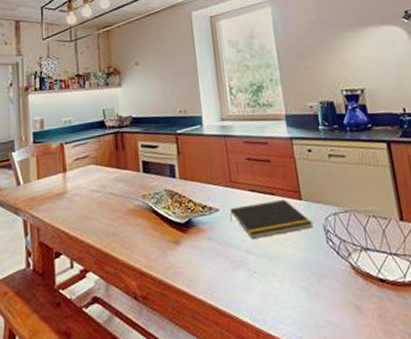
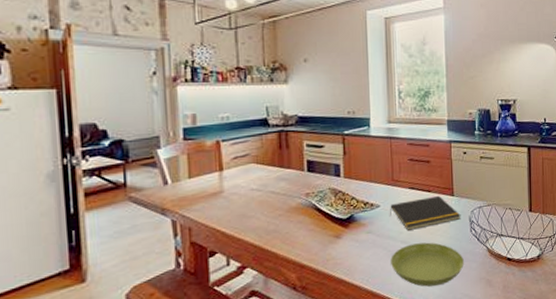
saucer: none [235,253,324,308] -> present [391,242,464,287]

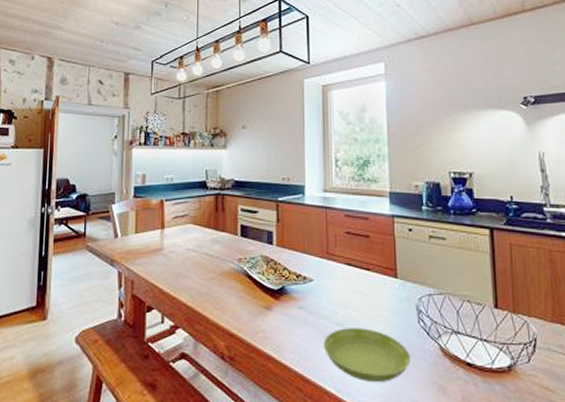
notepad: present [390,195,461,230] -> none [324,275,406,312]

